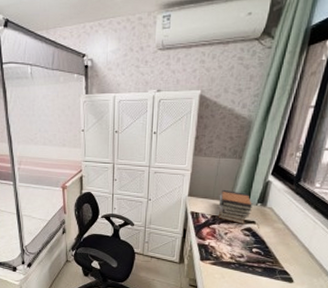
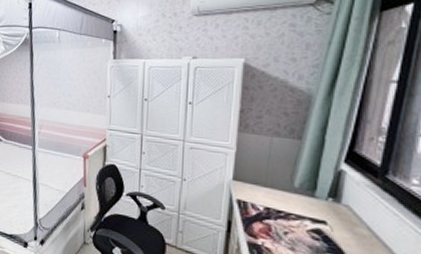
book stack: present [218,189,252,224] -> none [273,175,320,224]

